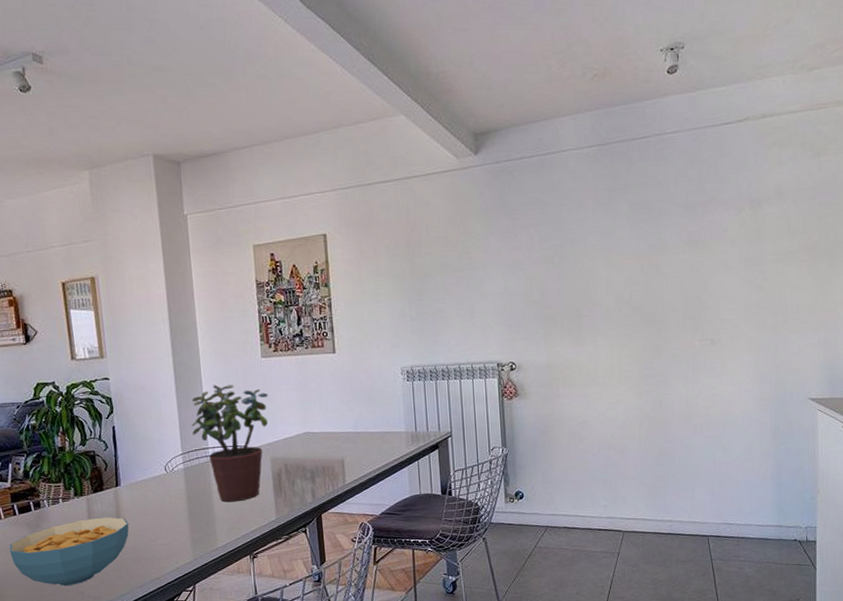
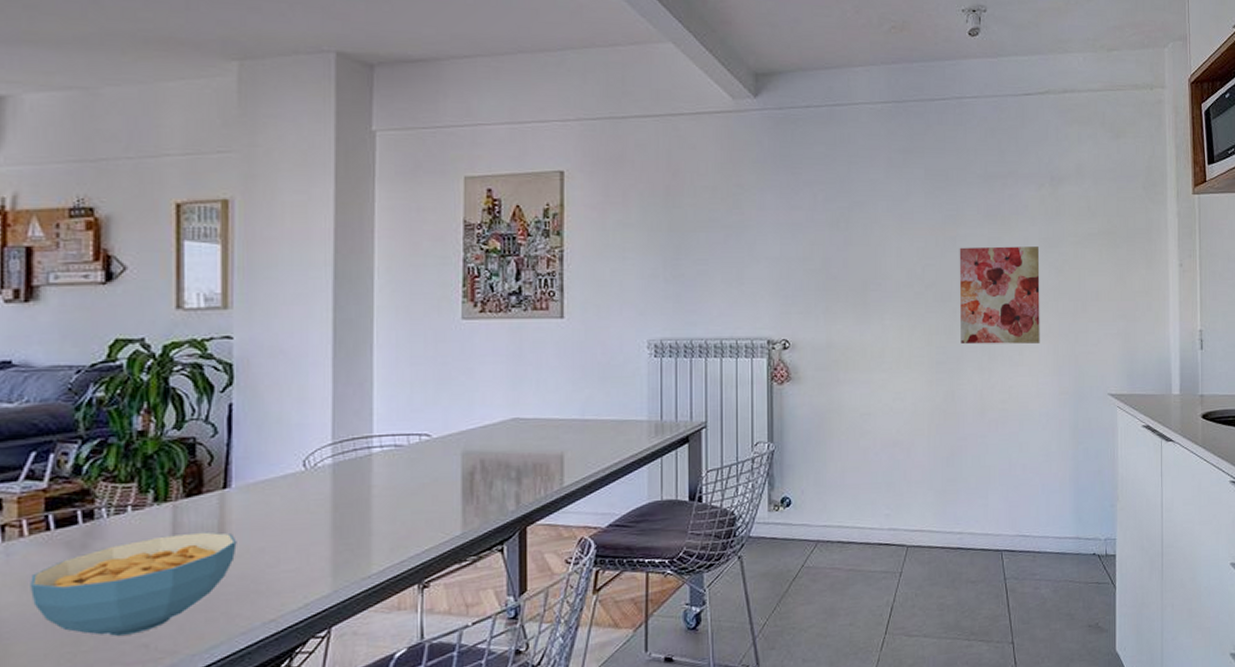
potted plant: present [191,384,269,503] -> none [351,352,467,511]
wall art: none [663,267,741,359] -> present [959,246,1040,345]

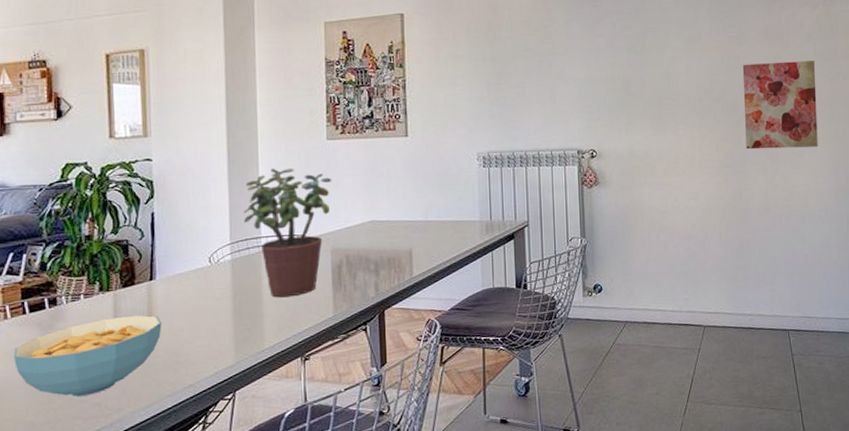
potted plant: none [351,352,467,511] -> present [244,168,332,298]

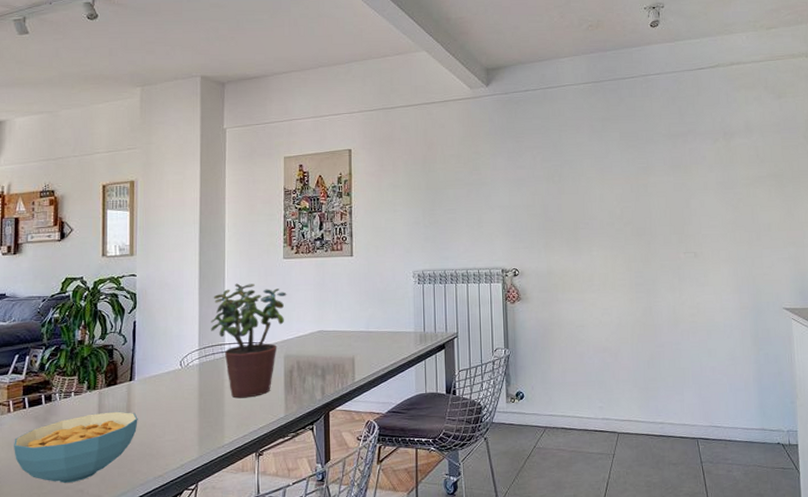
wall art: present [742,61,818,150] -> none [650,189,722,270]

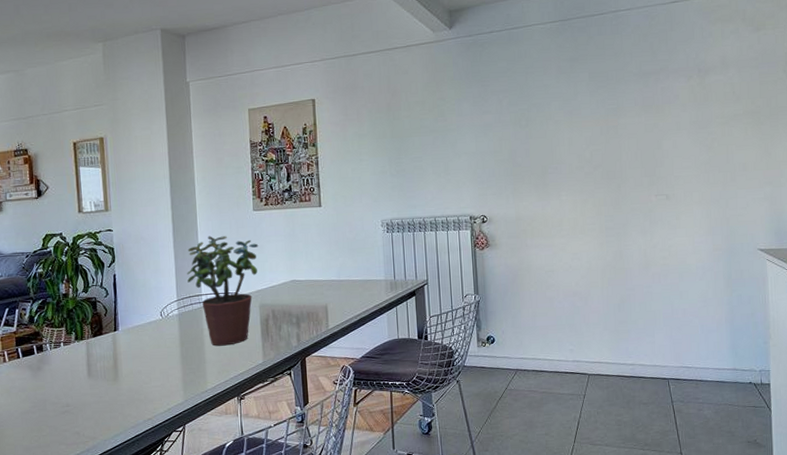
cereal bowl: present [14,411,138,483] -> none [12,359,125,426]

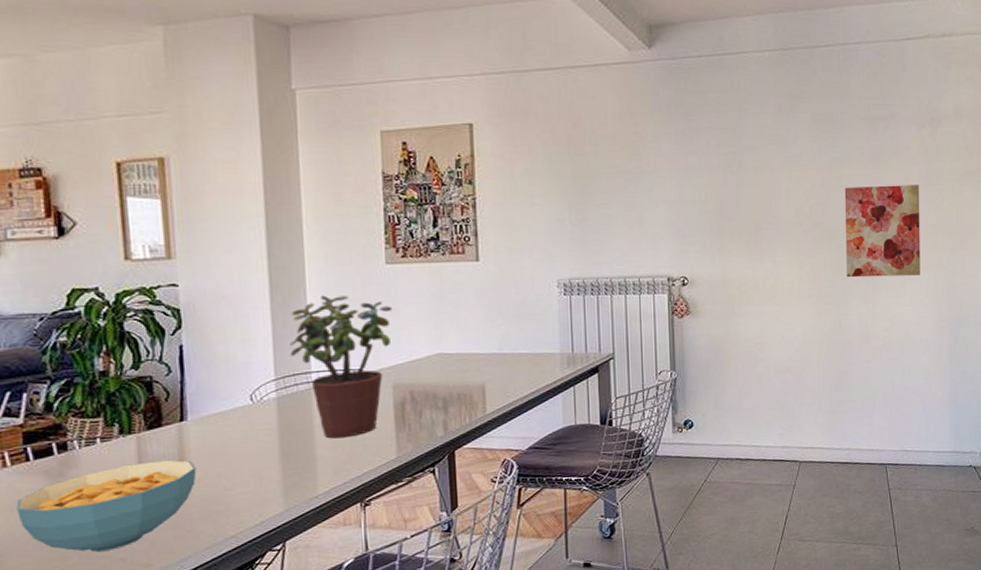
cereal bowl: none [12,359,125,426] -> present [16,459,197,552]
wall art: none [621,129,694,213] -> present [844,185,920,278]

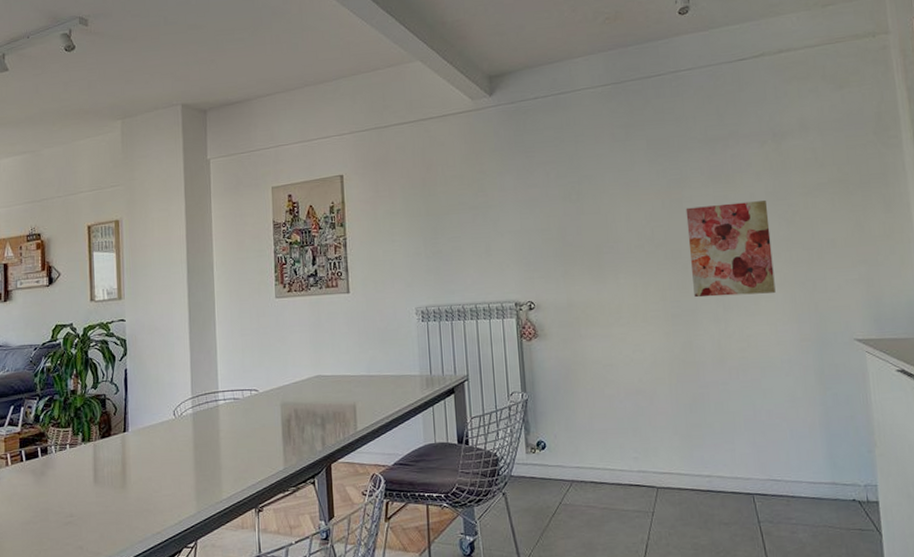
cereal bowl: present [16,459,197,552] -> none [13,464,134,539]
potted plant: present [290,295,393,439] -> none [203,326,281,450]

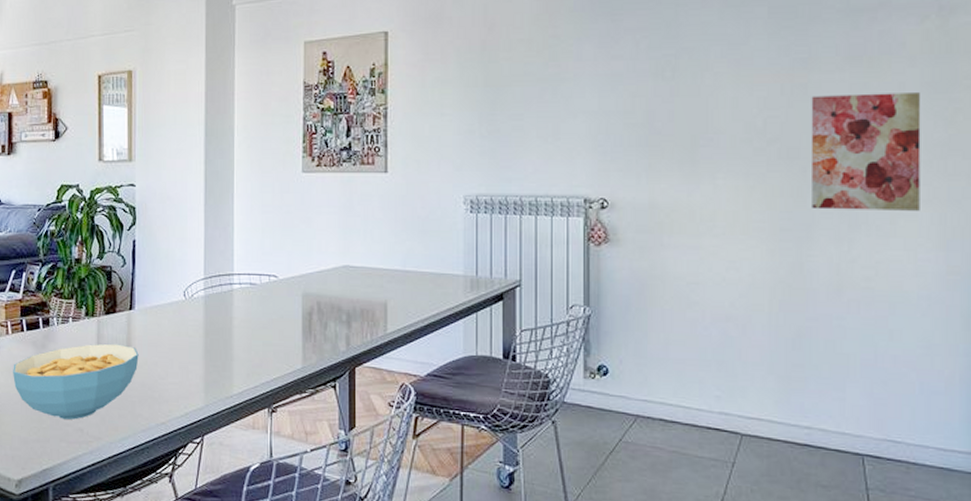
cereal bowl: none [13,464,134,539] -> present [13,343,139,420]

